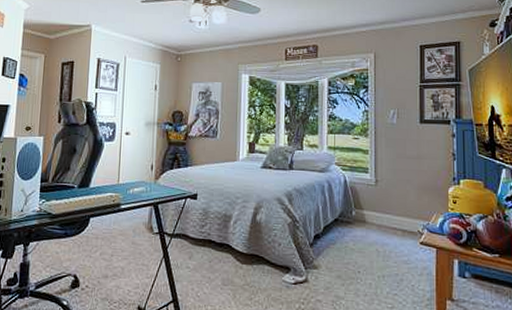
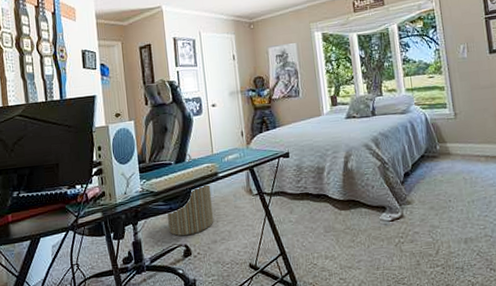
laundry hamper: none [60,177,111,266] -> present [168,152,214,236]

